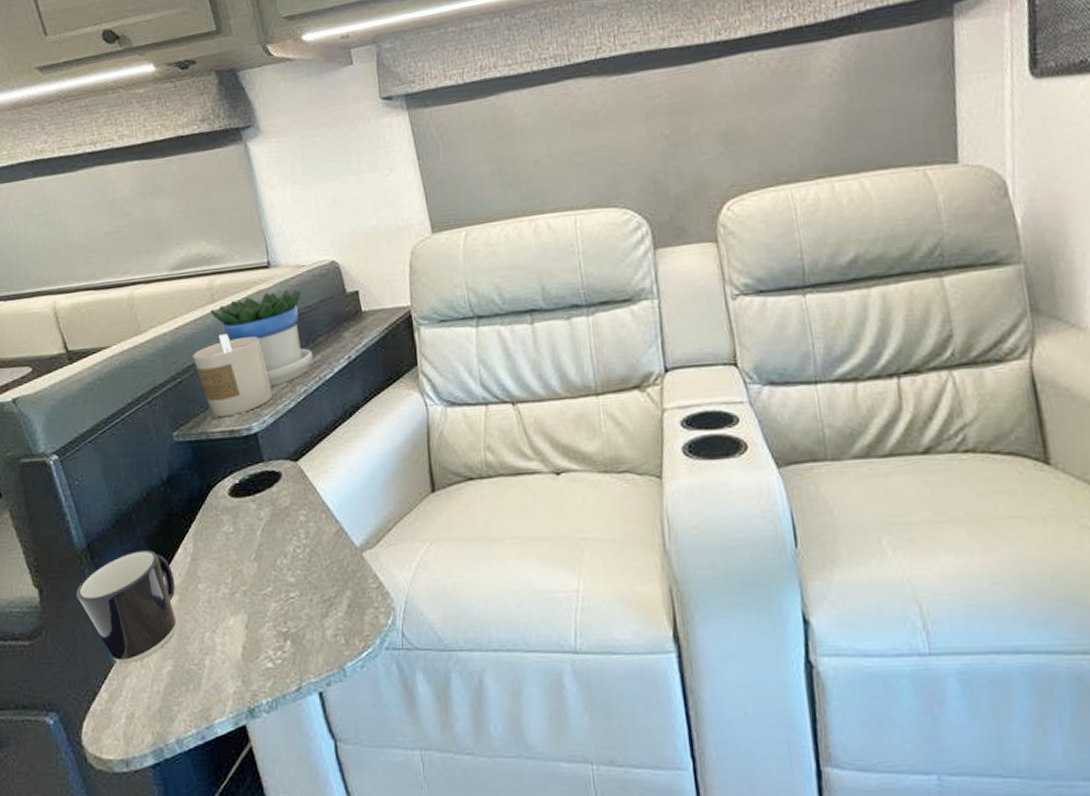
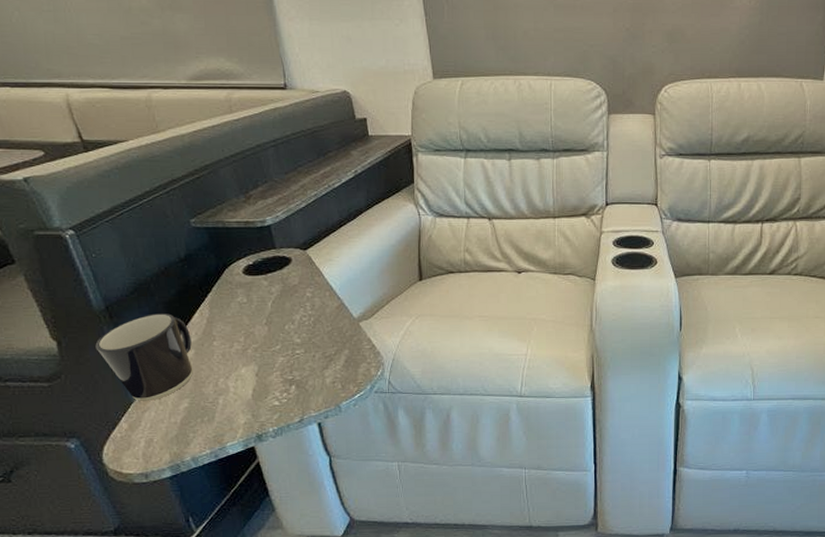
candle: present [193,333,273,417] -> none [210,141,286,209]
flowerpot: present [210,290,314,386] -> none [228,110,324,188]

